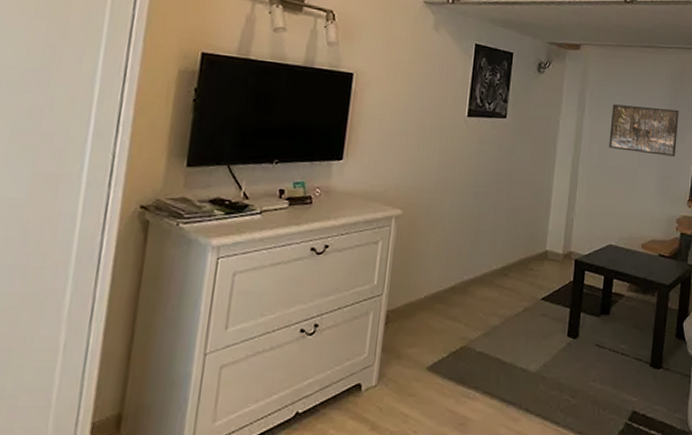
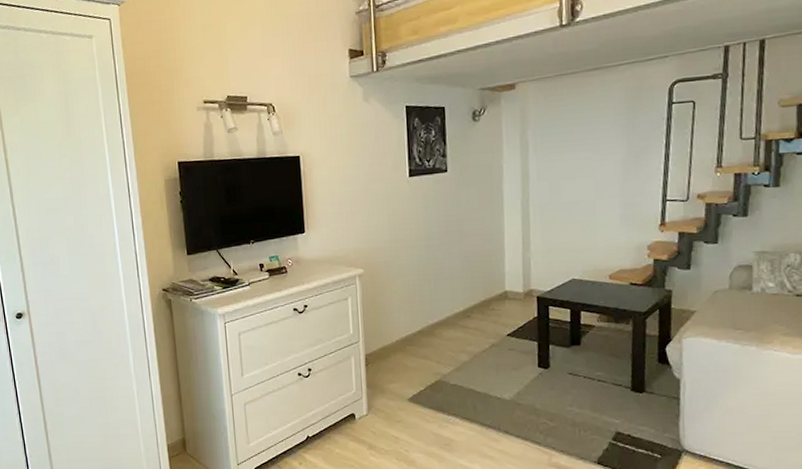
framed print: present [609,104,679,157] -> none [559,131,640,184]

